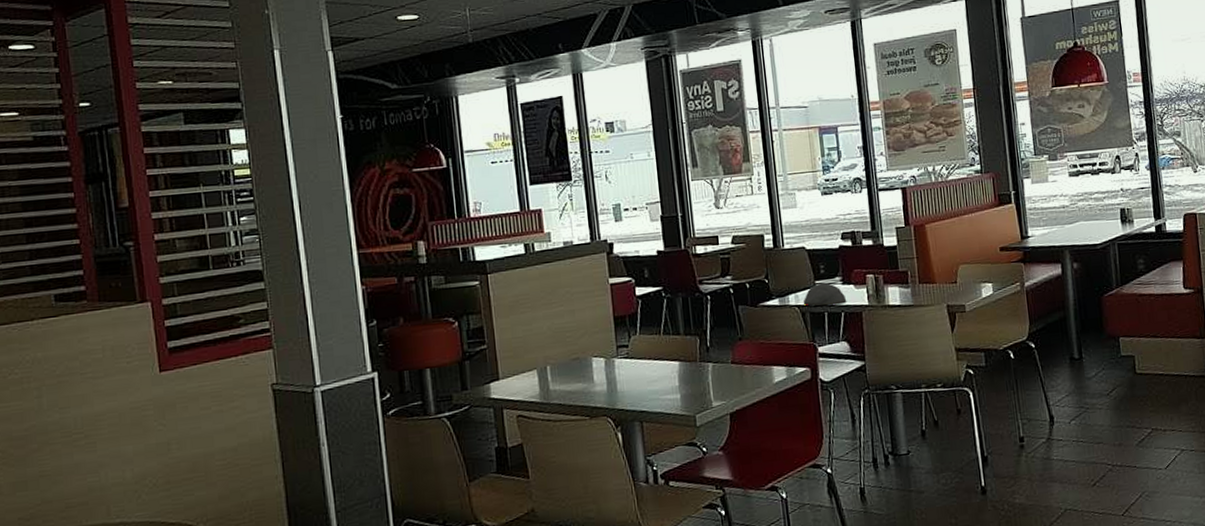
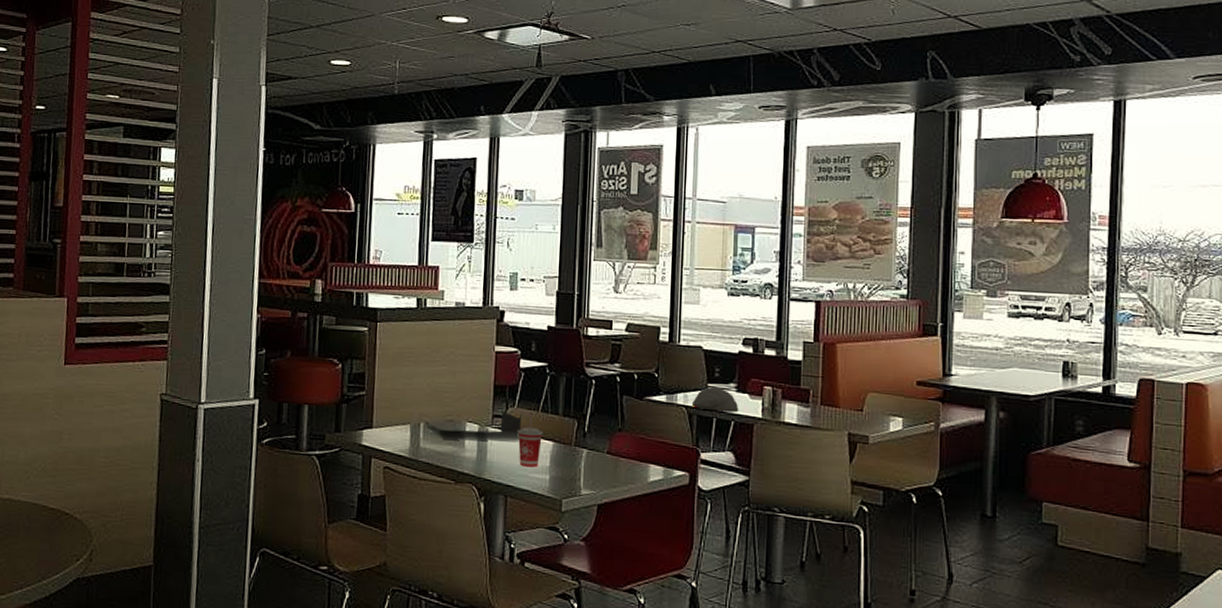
tray: none [551,340,647,378] -> present [425,411,523,441]
beverage cup: none [636,335,669,392] -> present [513,408,544,469]

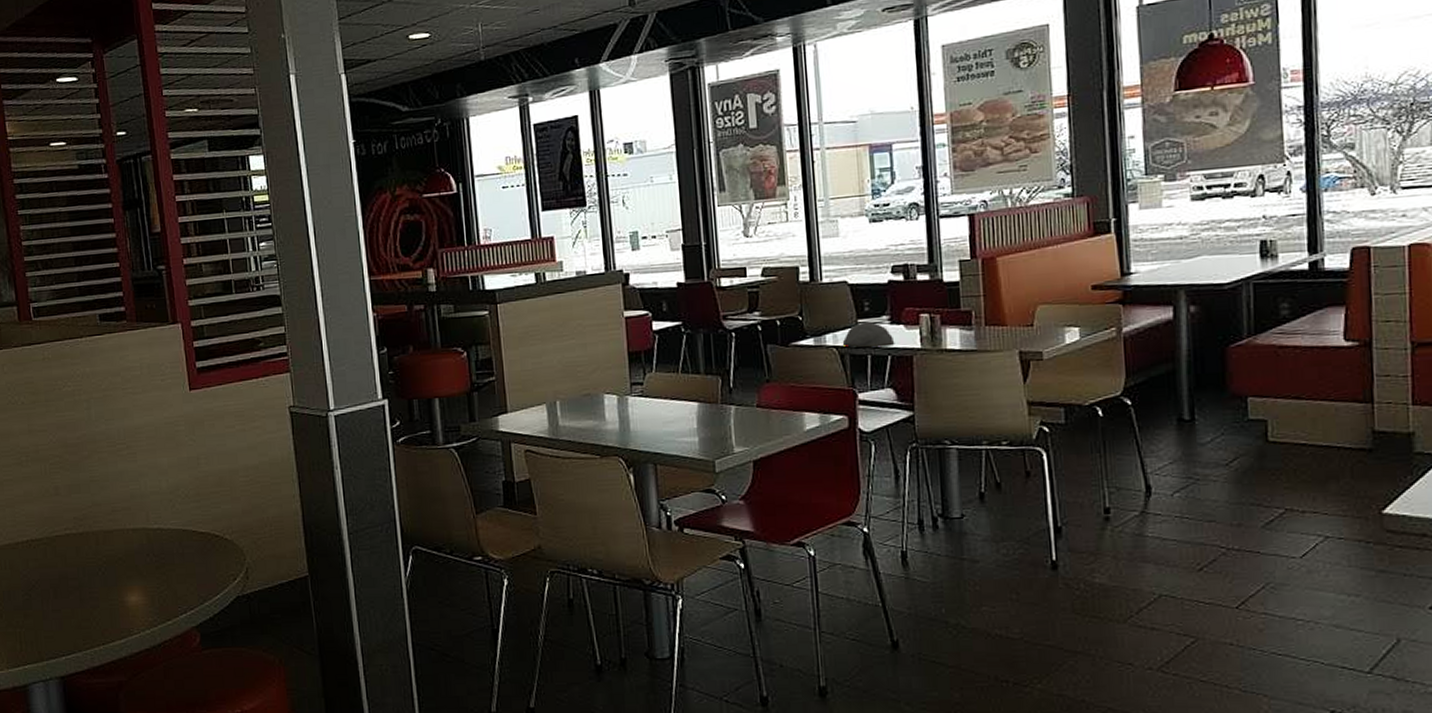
tray: present [425,411,523,441] -> none [561,378,663,414]
beverage cup: present [513,408,544,469] -> none [651,372,687,433]

